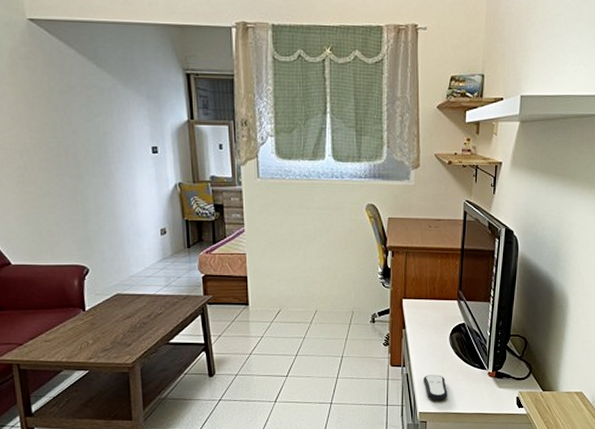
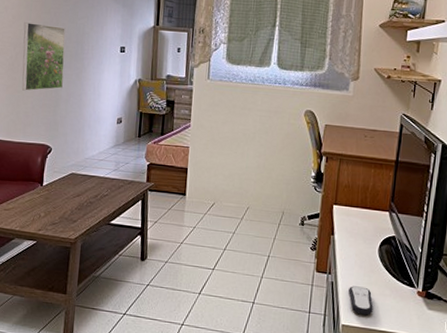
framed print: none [27,124,89,206] -> present [22,22,66,91]

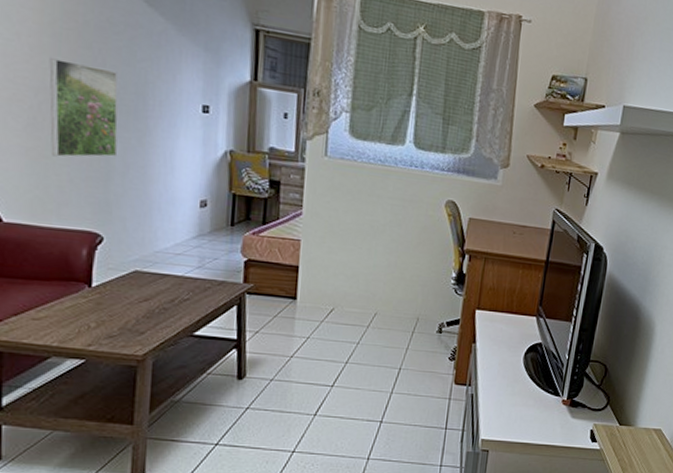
remote control: present [348,286,373,316] -> none [490,397,516,428]

